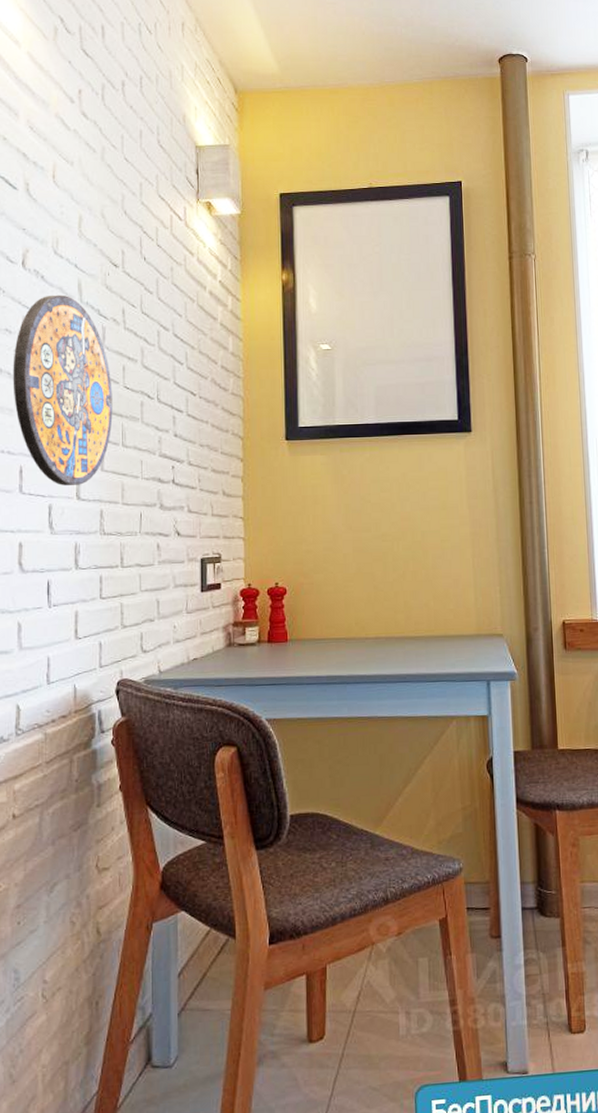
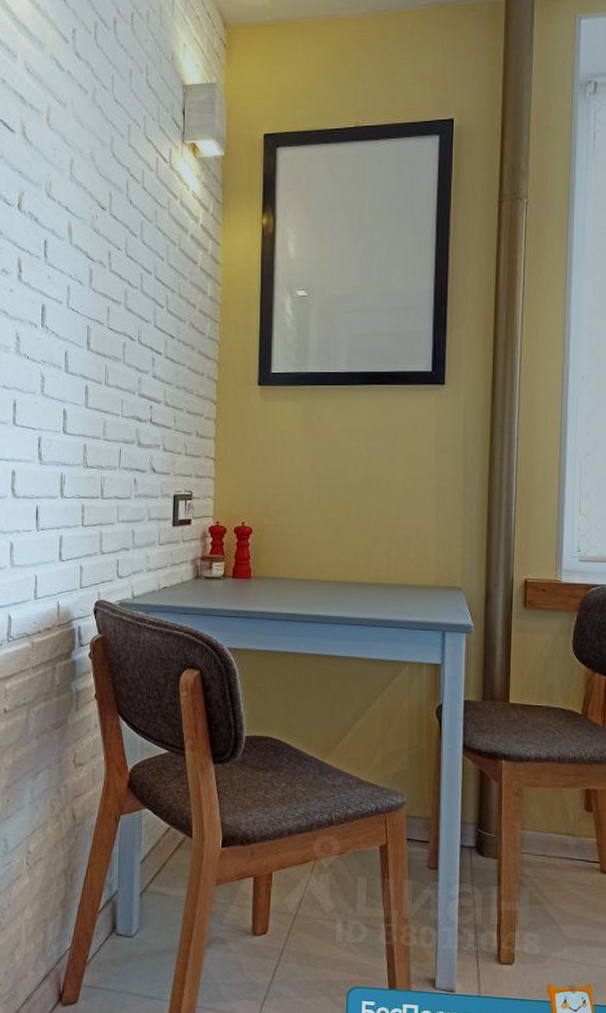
manhole cover: present [13,294,113,486] -> none [8,237,98,420]

